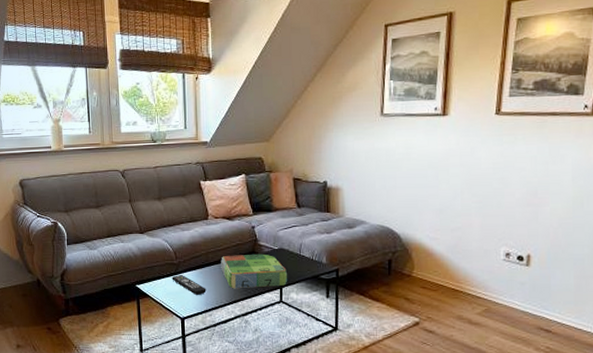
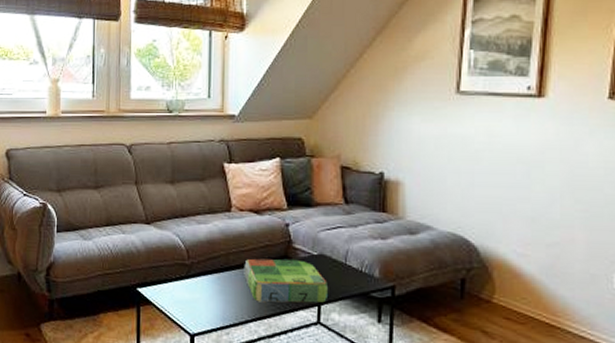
remote control: present [172,275,206,295] -> none [181,279,224,307]

